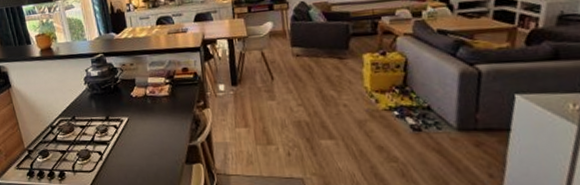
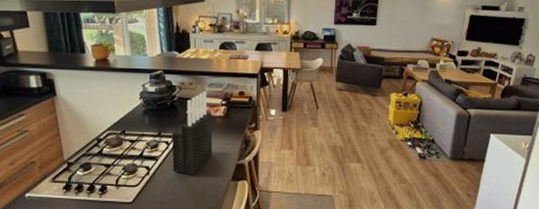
knife block: none [119,70,162,160] -> present [171,90,213,176]

